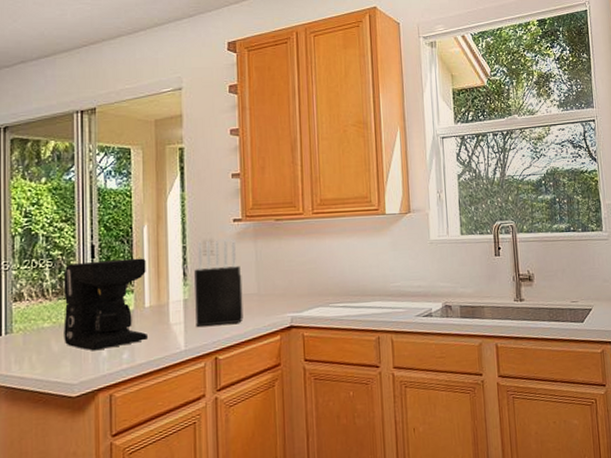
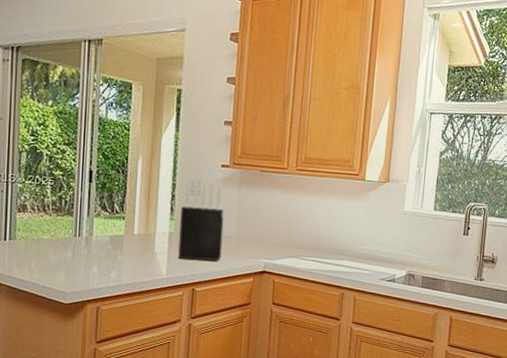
coffee maker: present [63,258,149,351] -> none [60,185,138,267]

